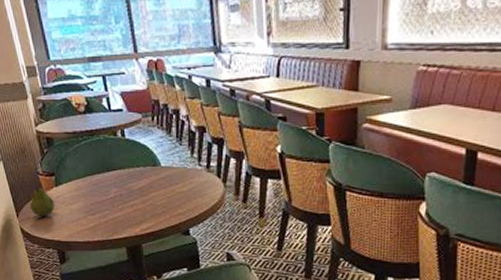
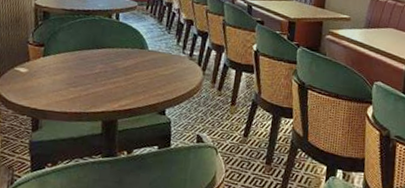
fruit: present [29,186,55,216] -> none [12,54,40,84]

